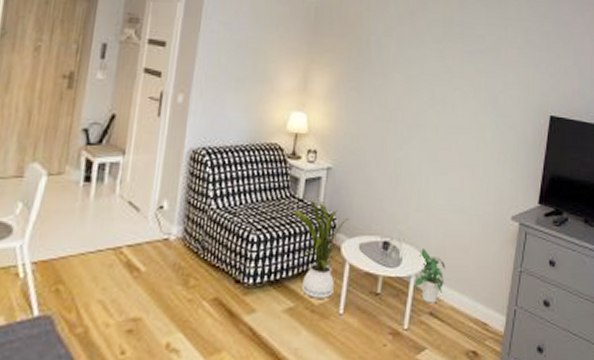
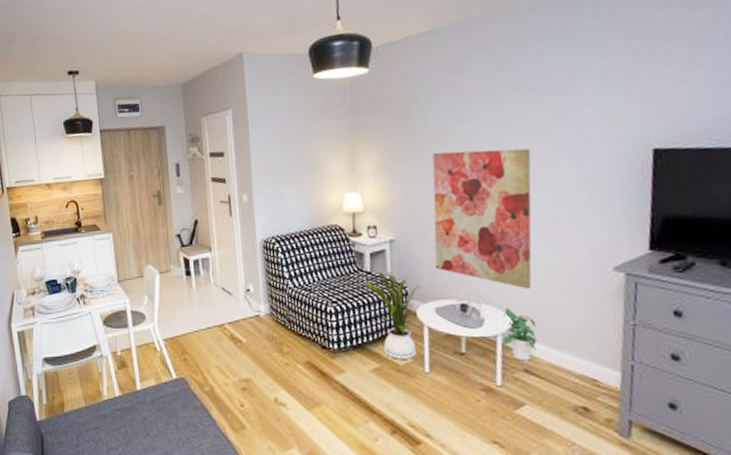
wall art: none [367,85,463,231] -> present [432,148,532,289]

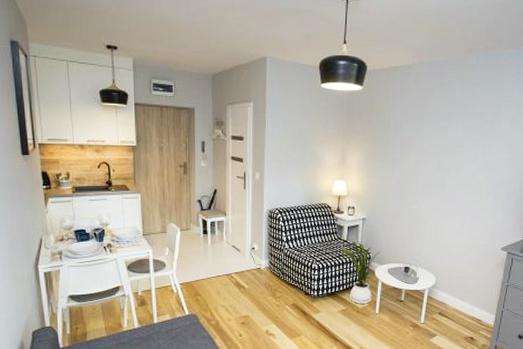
wall art: present [432,148,532,289] -> none [392,157,464,259]
potted plant: present [501,308,539,361] -> none [428,271,451,307]

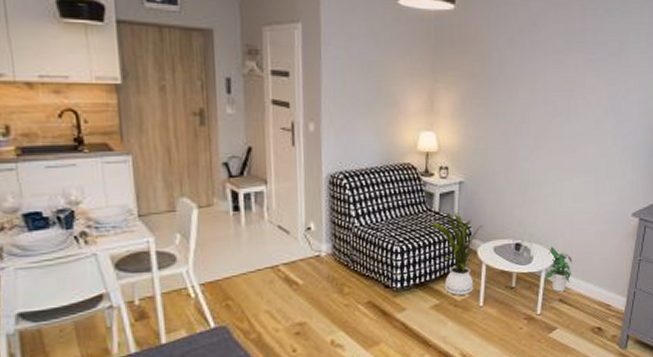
potted plant: none [428,271,451,307] -> present [545,247,573,292]

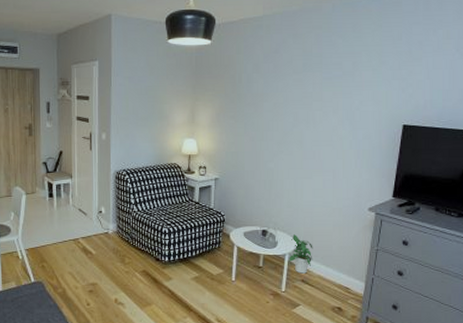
house plant: present [431,212,483,295] -> none [192,203,234,270]

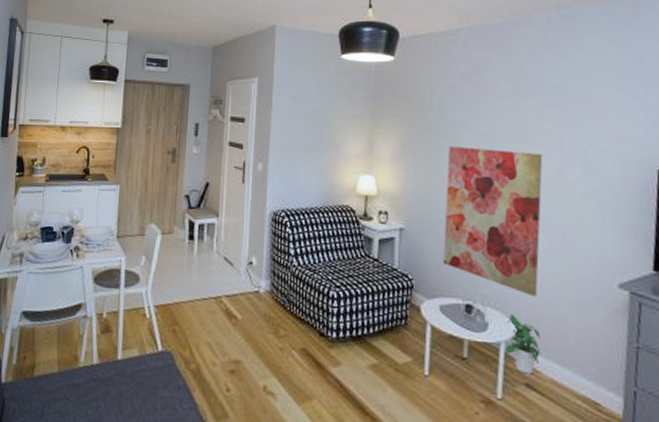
wall art: none [247,112,323,221] -> present [443,145,543,297]

